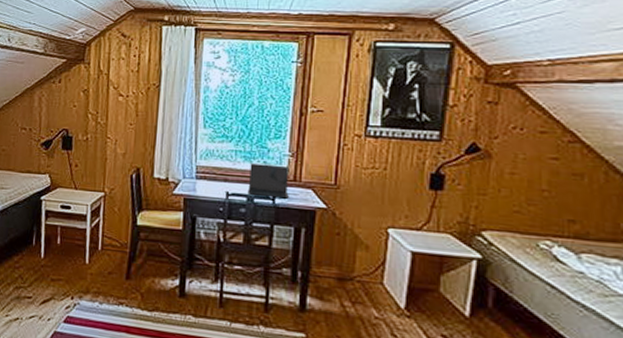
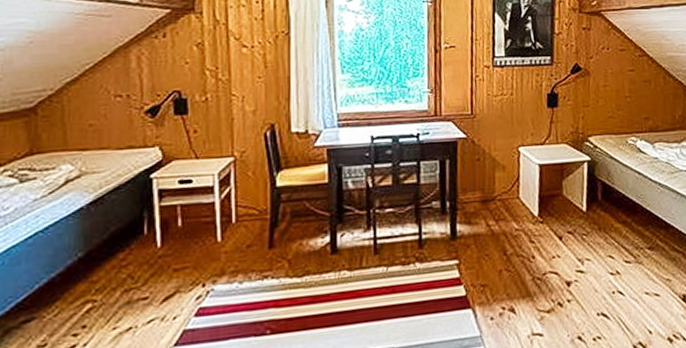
laptop: present [247,163,289,199] -> none [392,102,432,135]

